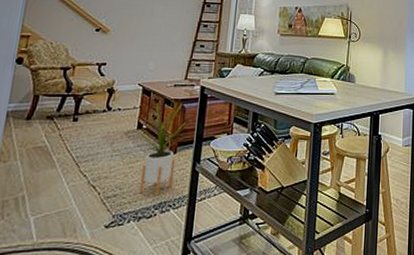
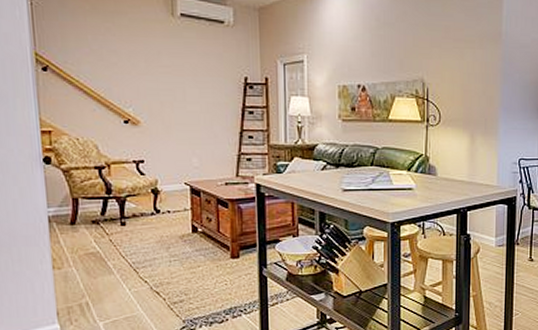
house plant: present [136,97,191,196] -> none [192,197,250,301]

